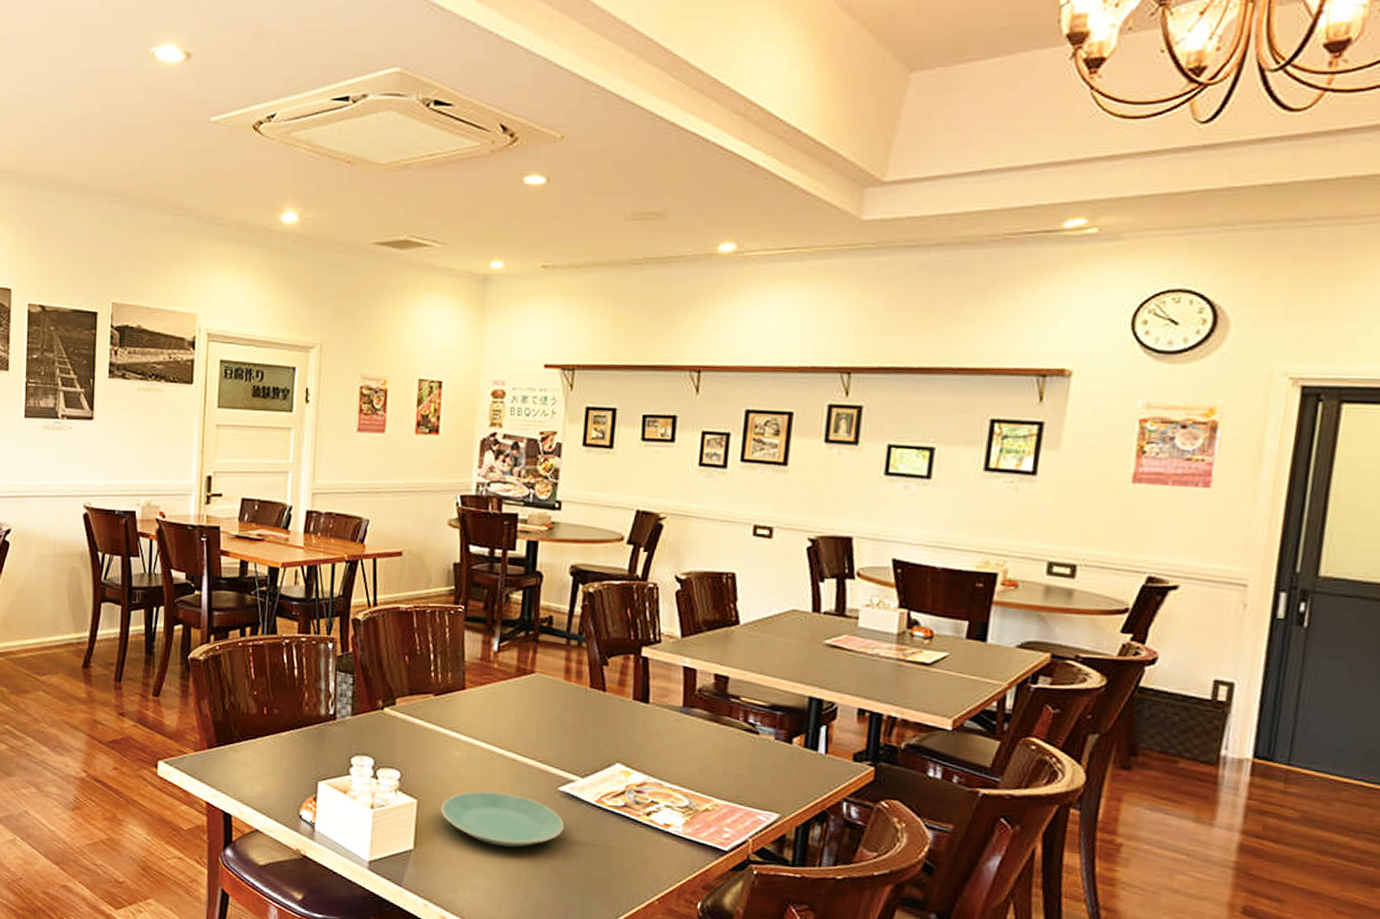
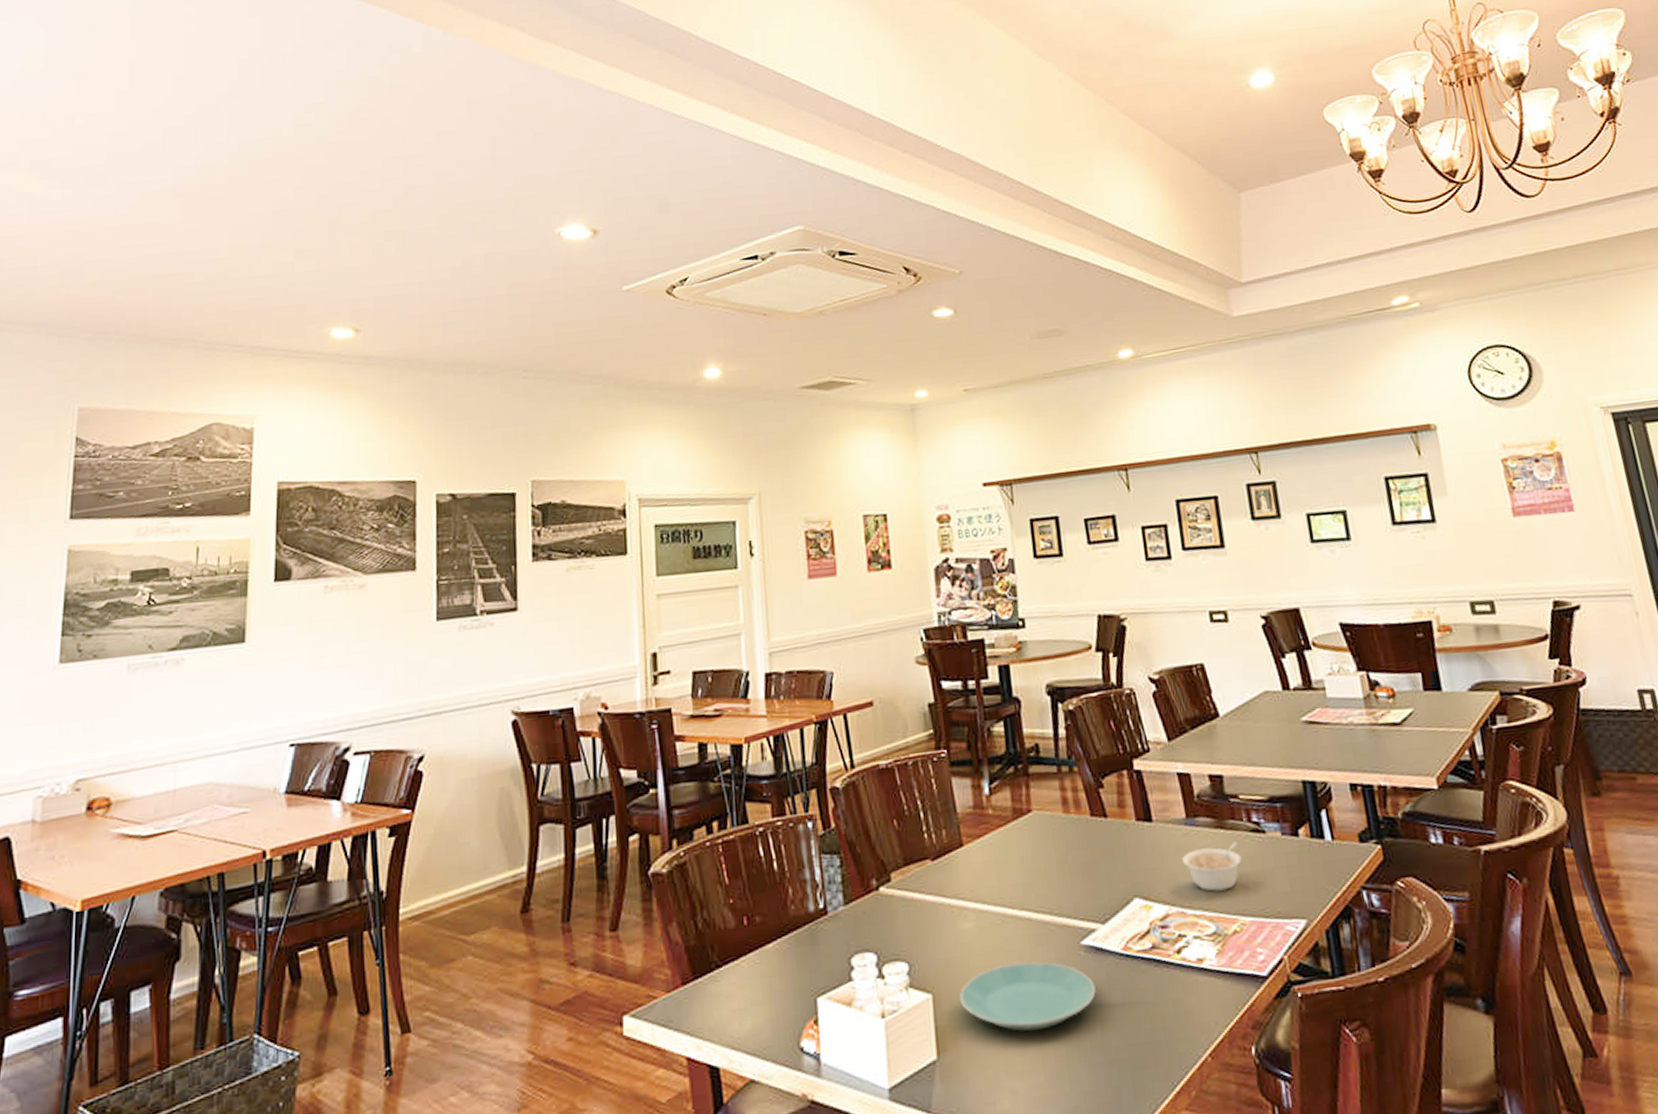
legume: none [670,735,729,775] -> present [1182,842,1242,892]

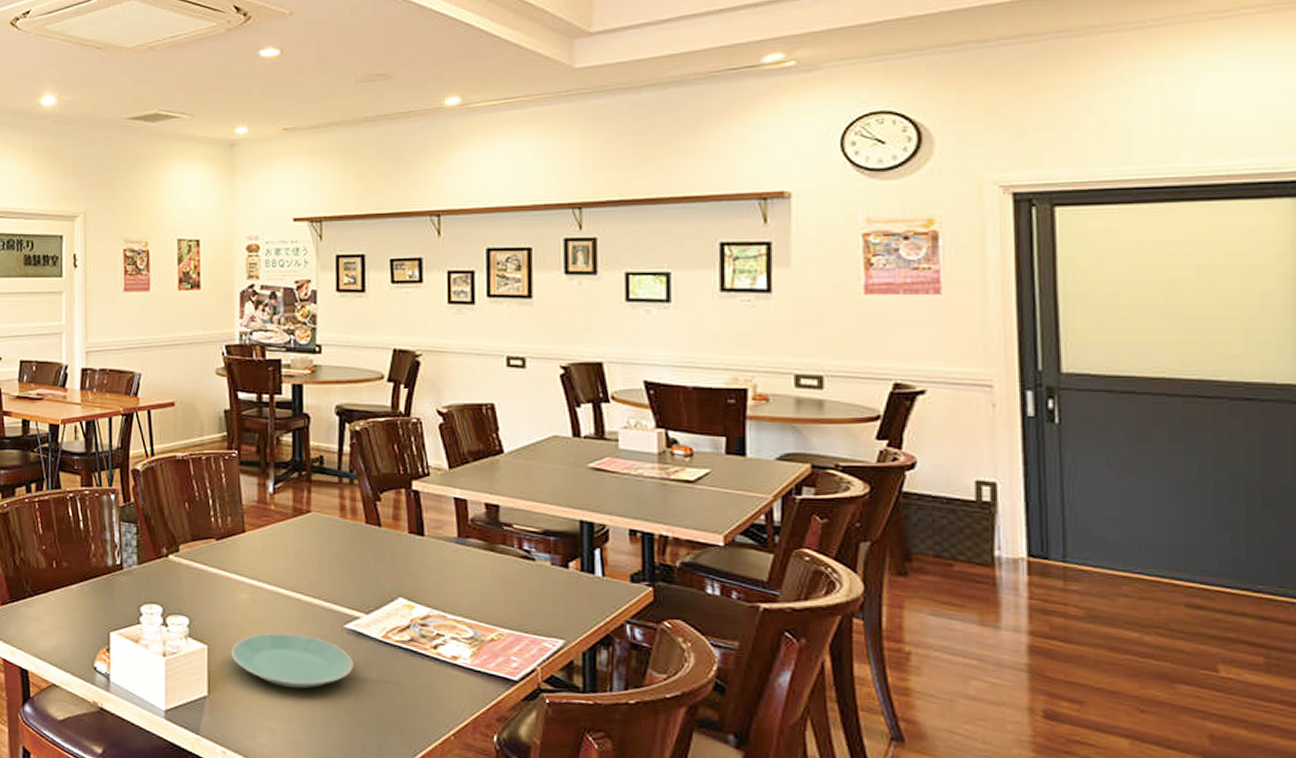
legume: present [1182,842,1242,892] -> none [449,564,507,604]

